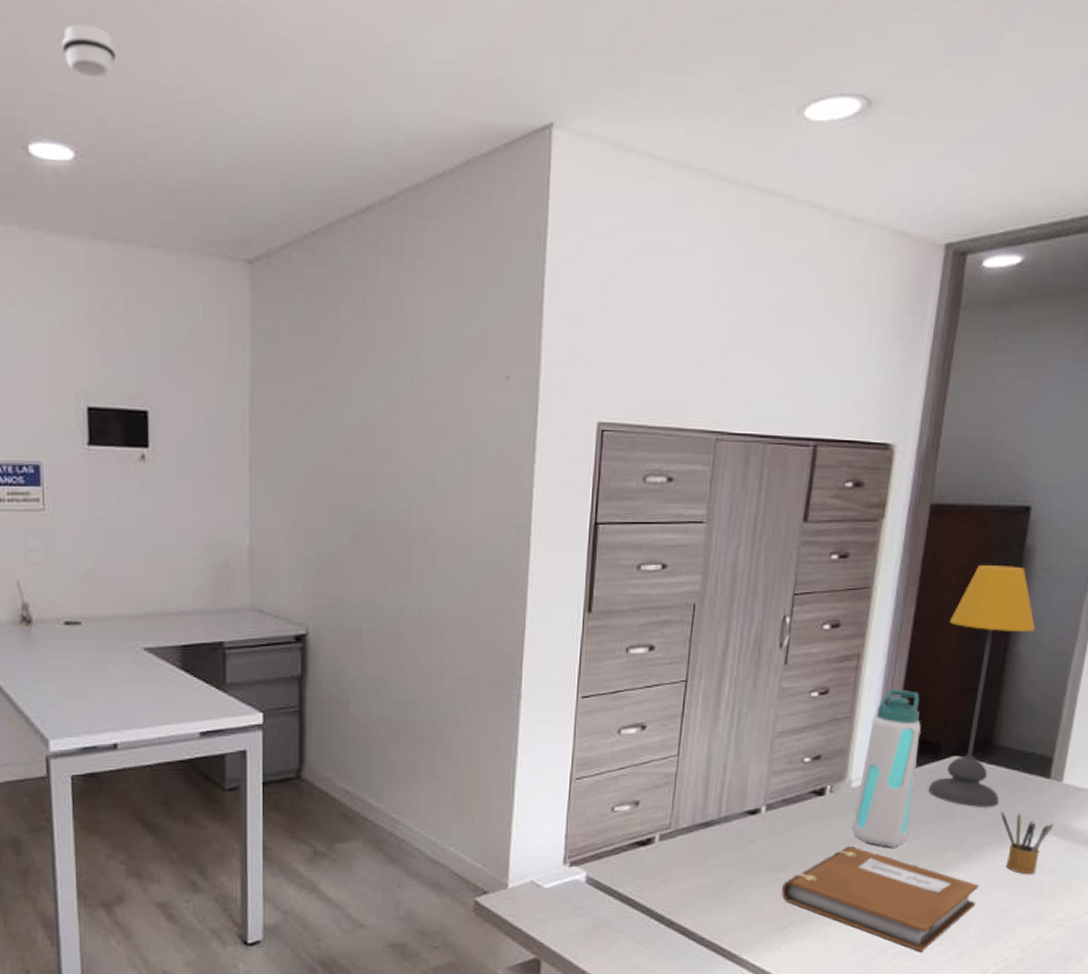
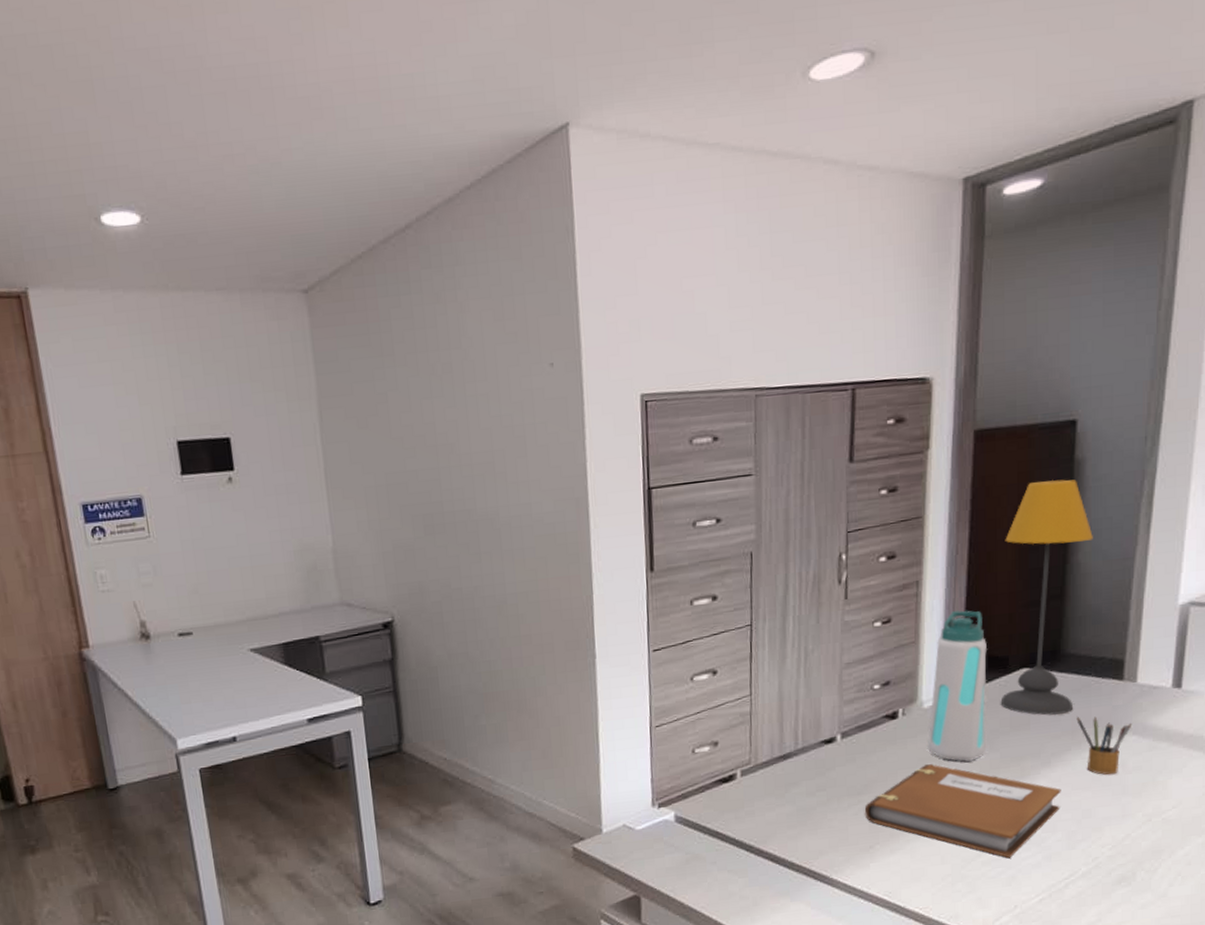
smoke detector: present [61,23,117,77] -> none [118,100,168,147]

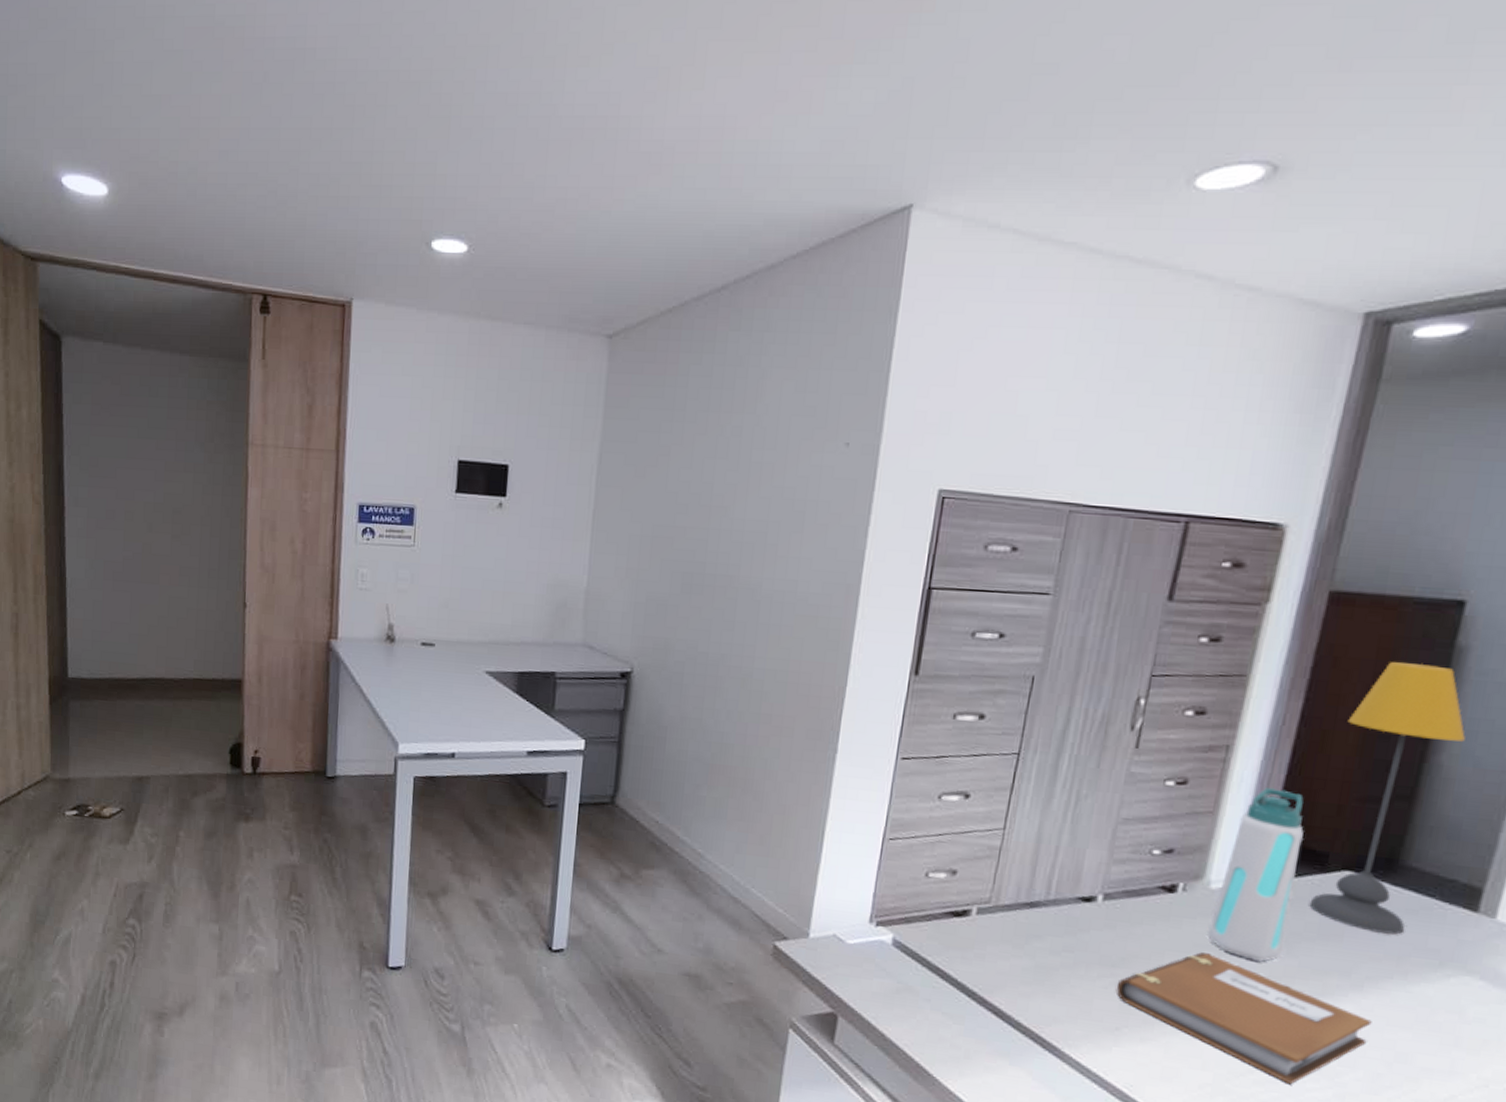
pencil box: present [1076,716,1131,775] -> none [1406,942,1480,1021]

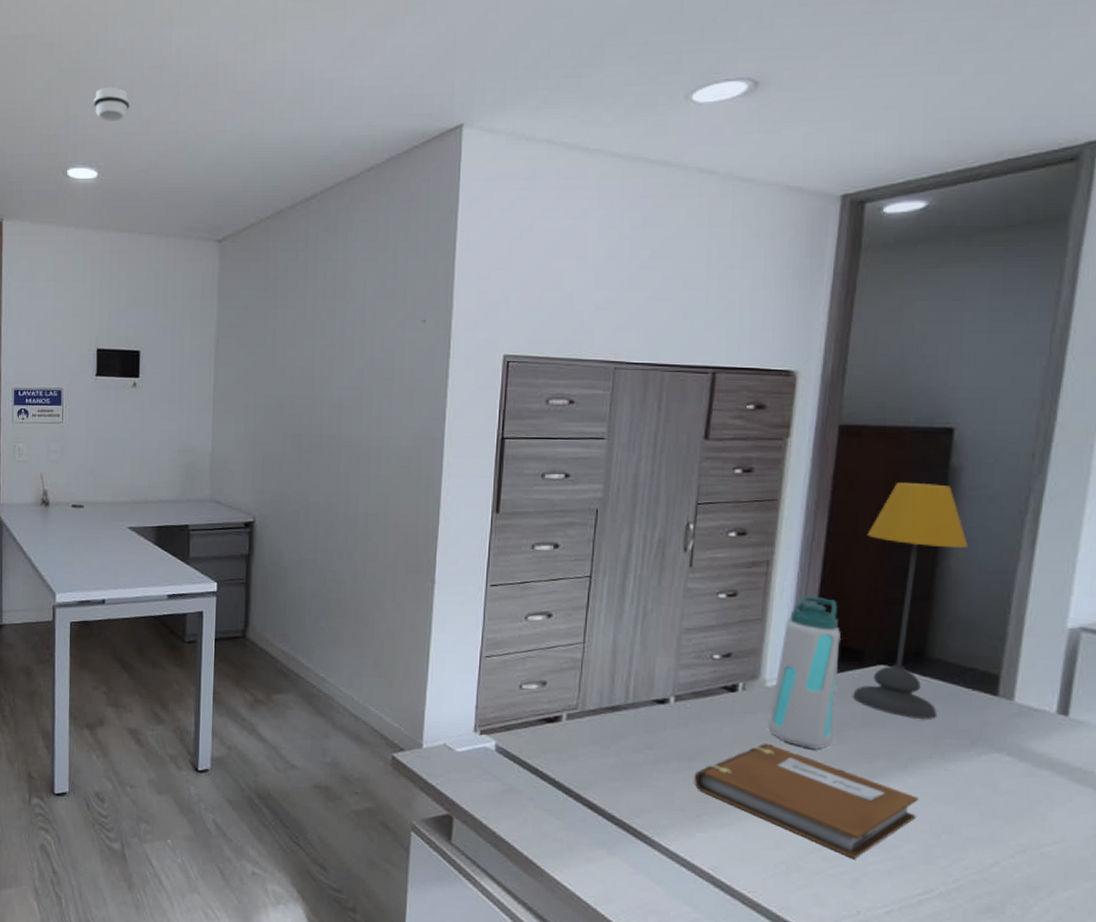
smoke detector: none [466,139,511,183] -> present [93,86,130,121]

